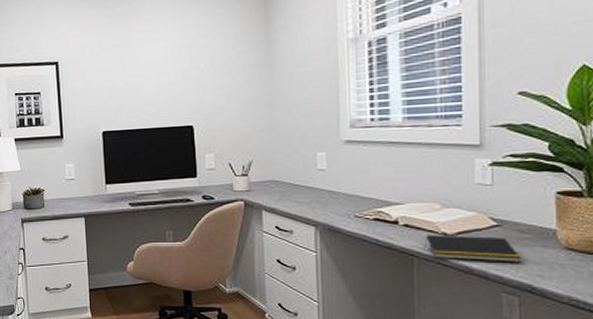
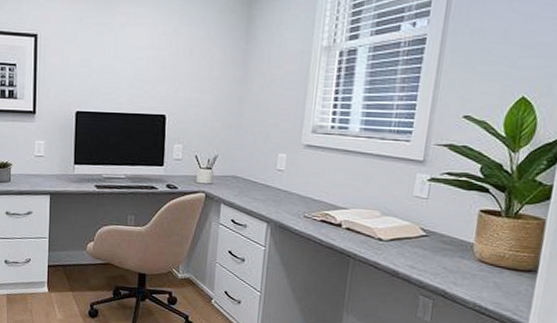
notepad: present [425,235,522,262] -> none [361,239,442,270]

